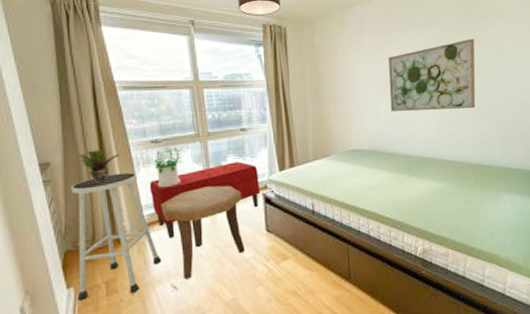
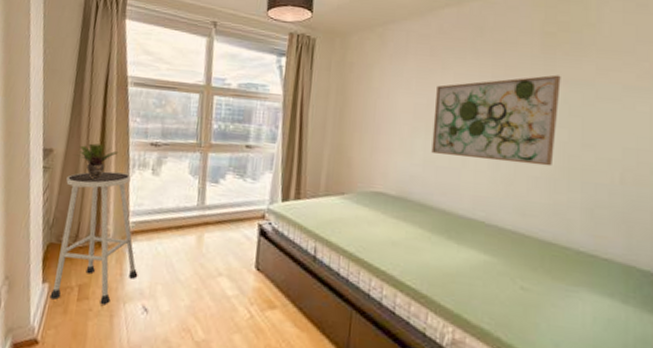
bench: present [149,161,261,238] -> none [139,181,258,253]
potted plant: present [154,147,183,188] -> none [149,153,180,196]
side table: present [161,185,245,280] -> none [147,203,236,304]

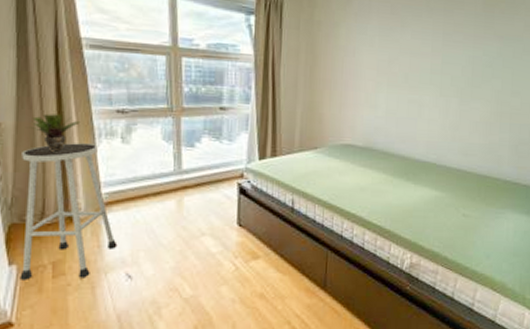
wall art: present [431,75,561,167] -> none [393,31,498,112]

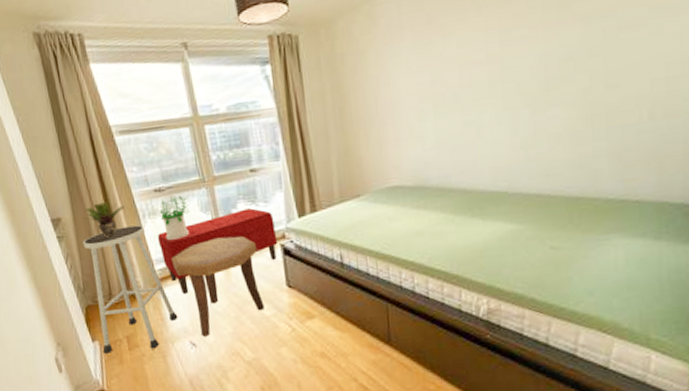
bench: none [110,144,236,222] -> present [157,208,278,294]
potted plant: none [118,119,152,165] -> present [159,195,190,241]
side table: none [122,168,214,269] -> present [171,236,264,337]

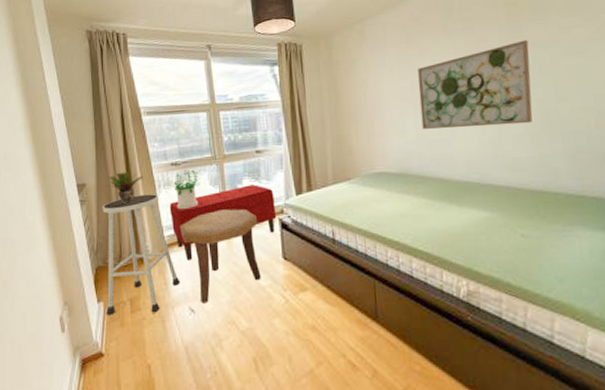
wall art: none [439,11,578,133] -> present [418,39,533,129]

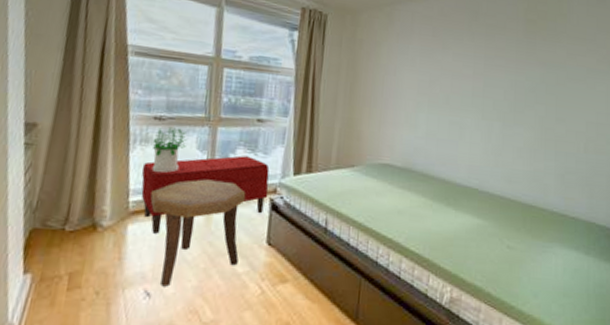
stool: present [102,194,180,315] -> none [33,147,140,293]
potted plant: present [106,172,144,204] -> none [64,117,117,156]
wall art: present [418,39,533,129] -> none [433,57,540,138]

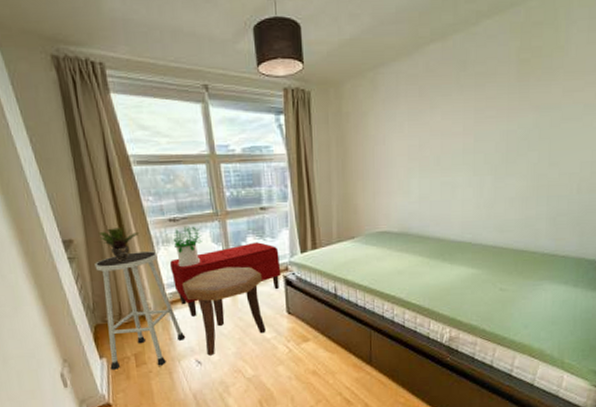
stool: none [33,147,140,293] -> present [95,251,186,370]
potted plant: none [64,117,117,156] -> present [96,227,140,261]

